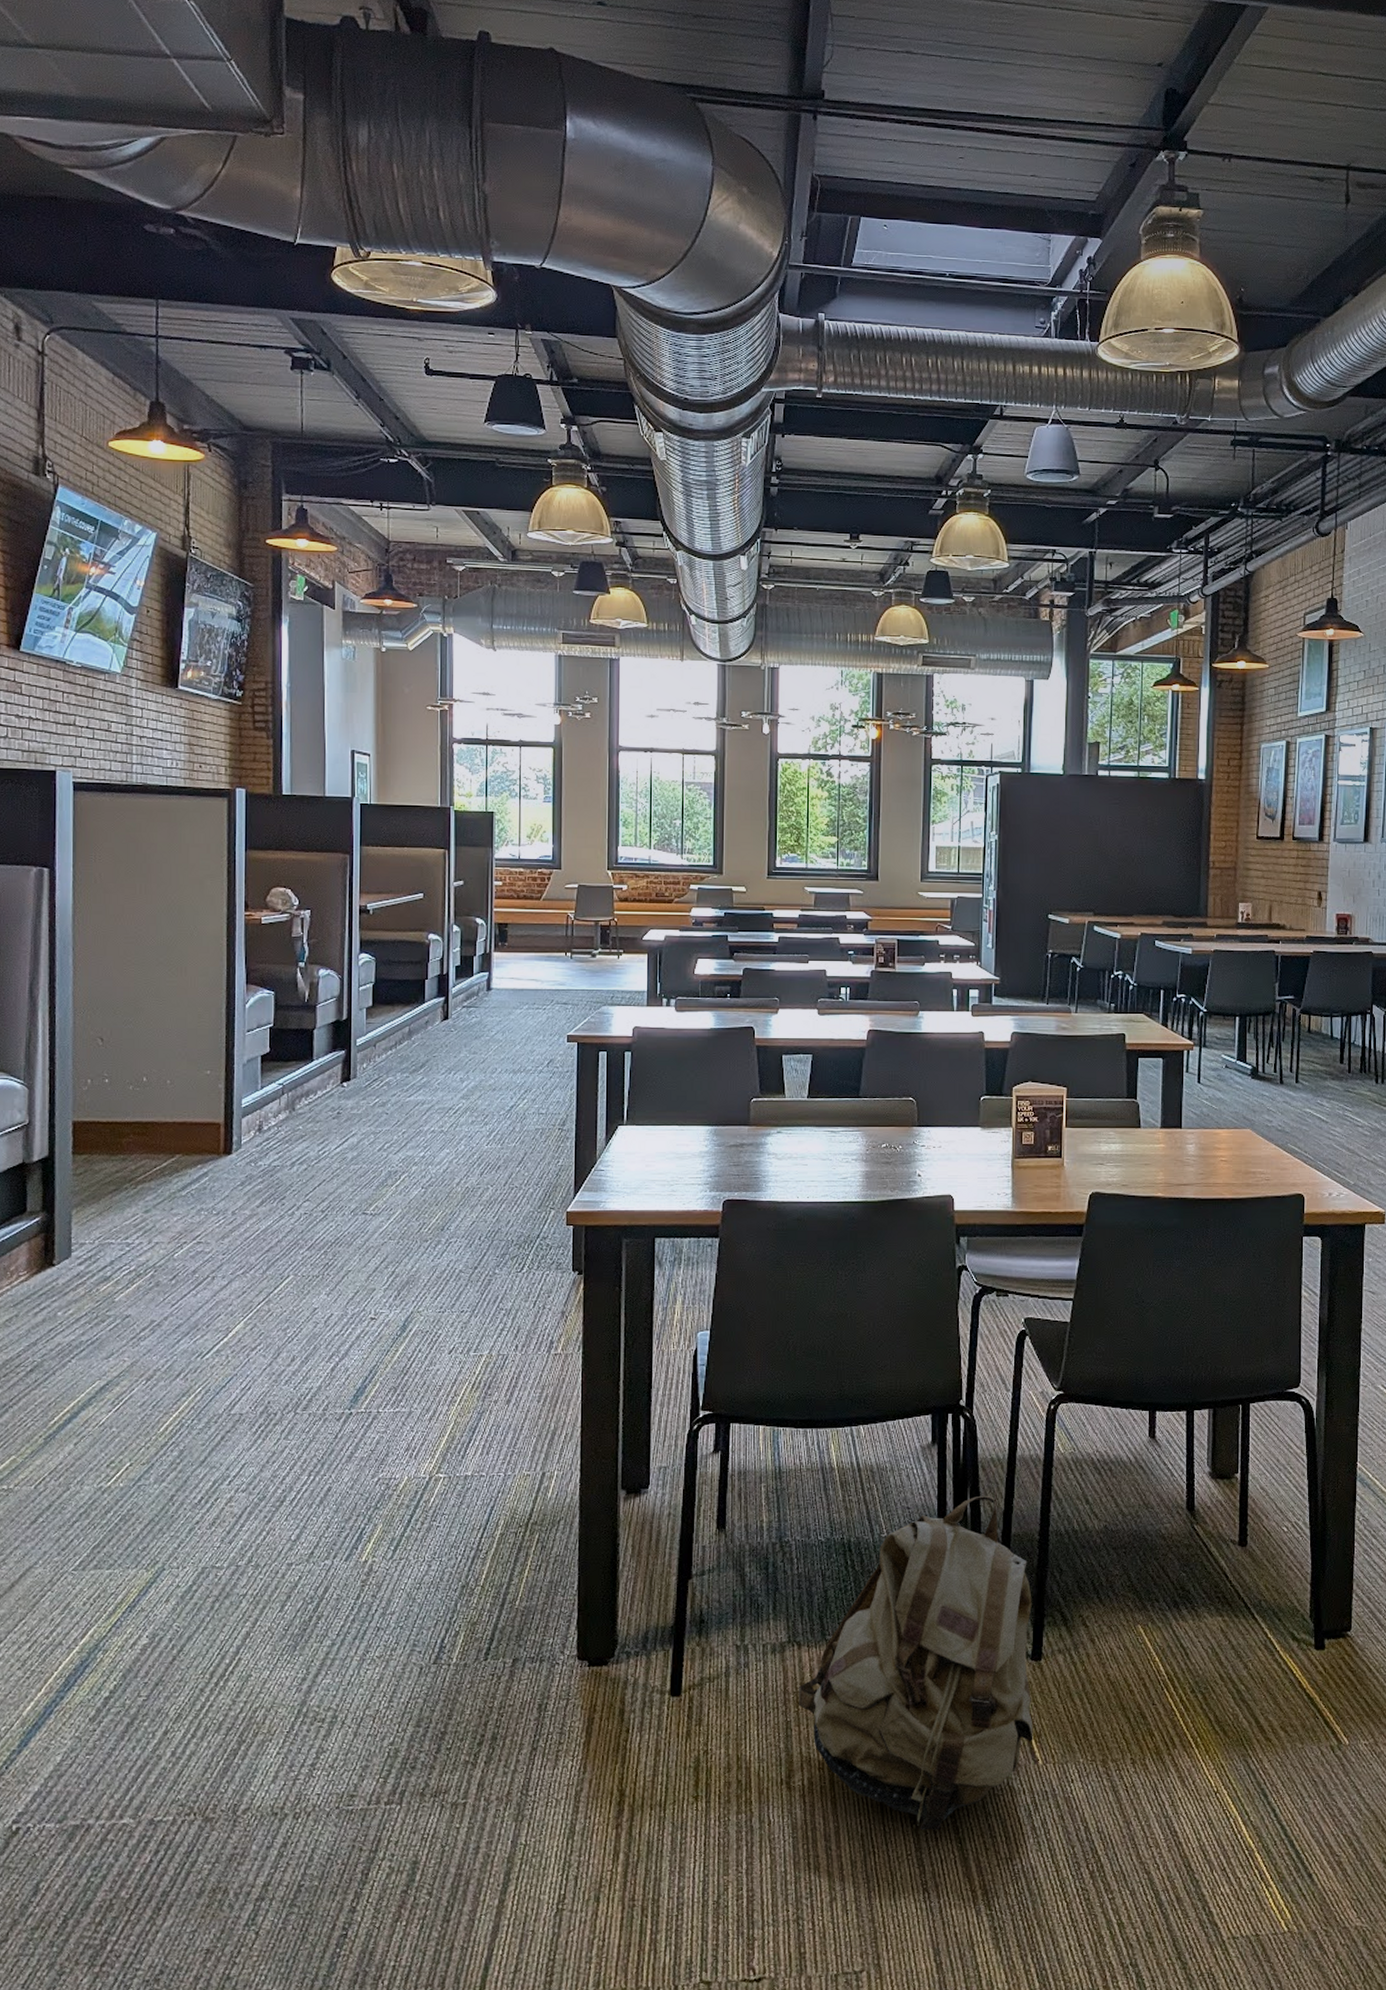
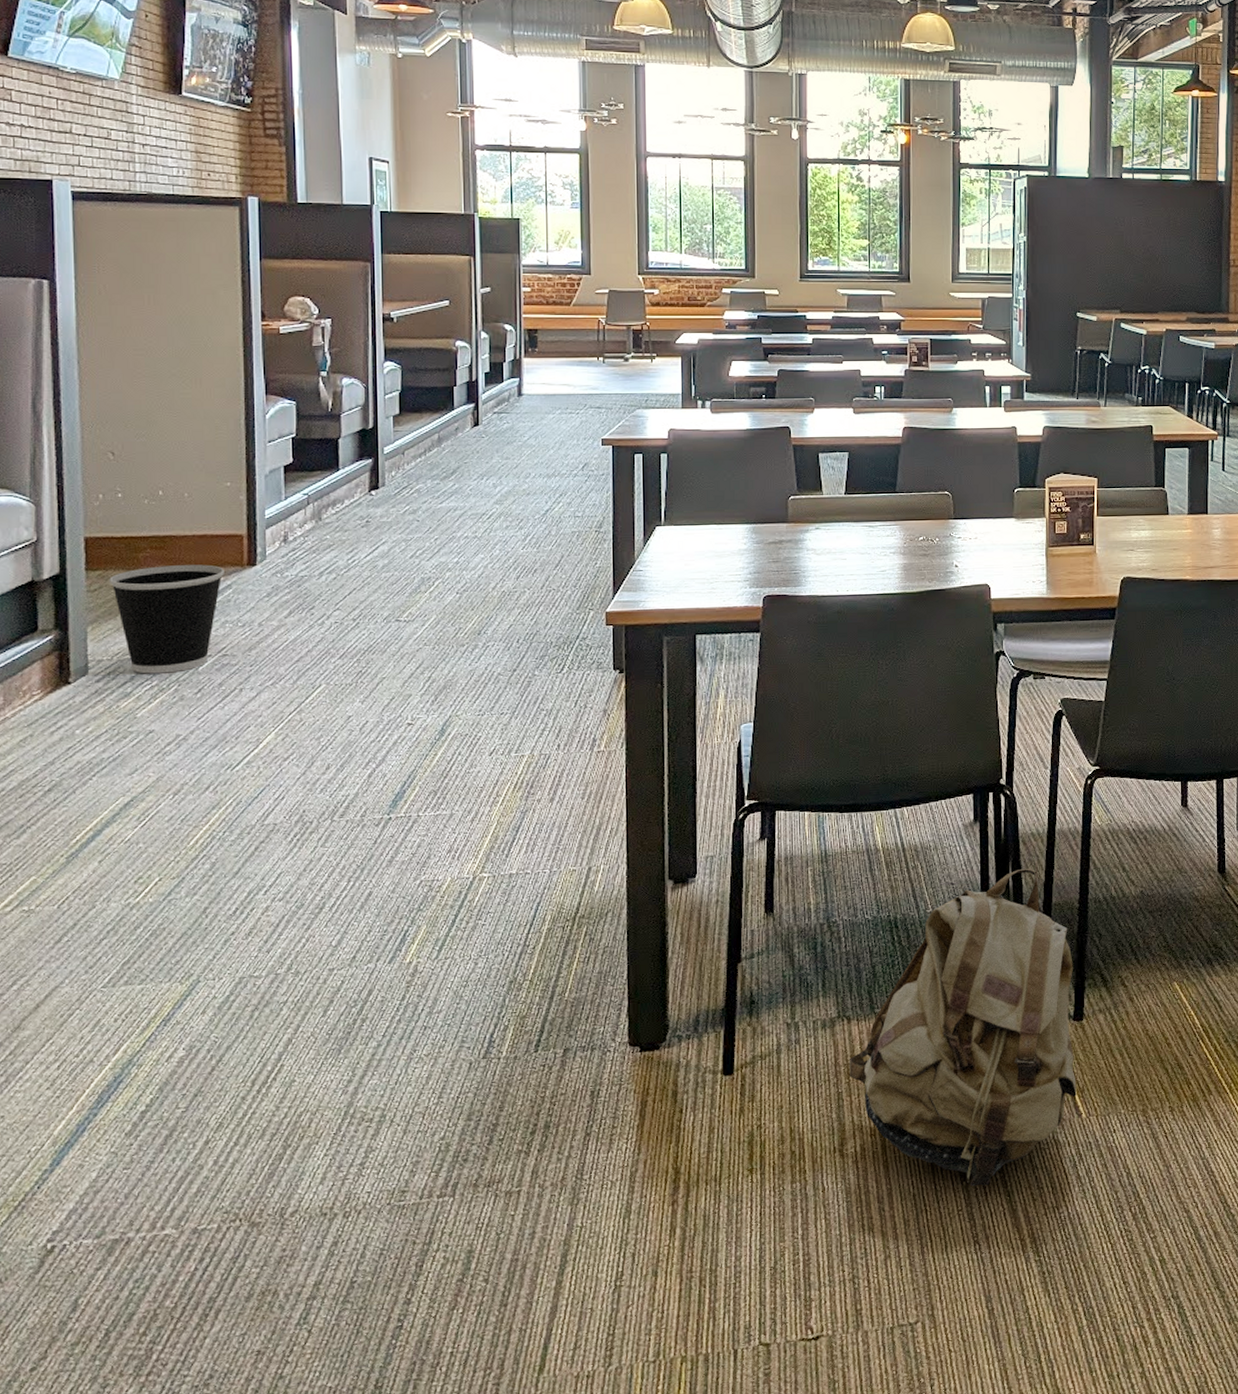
wastebasket: none [94,1152,201,1259] -> present [109,564,224,674]

